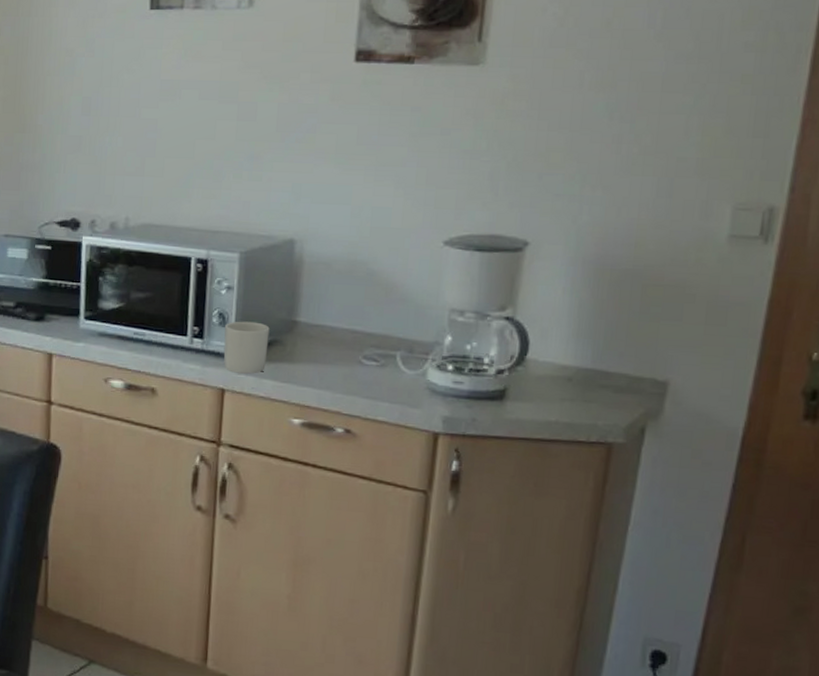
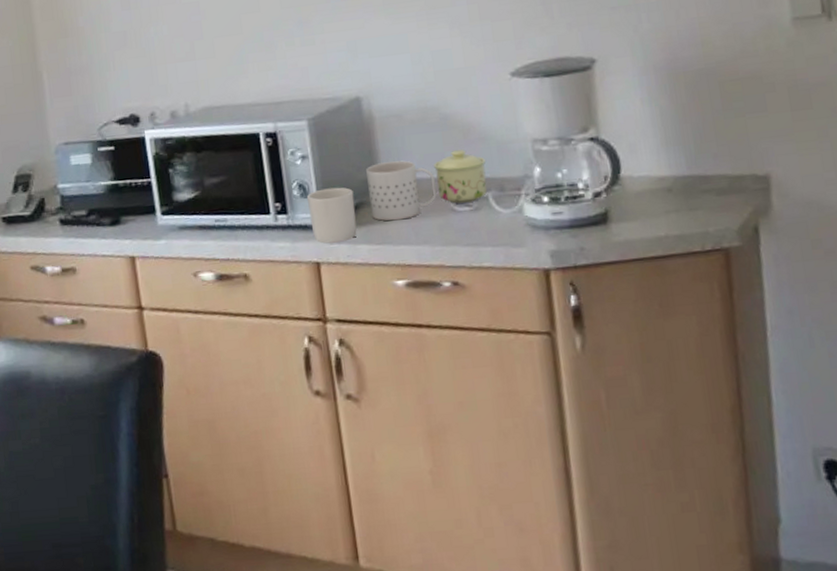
mug: none [283,306,349,363] -> present [365,160,437,221]
sugar bowl: none [350,305,402,358] -> present [434,149,488,204]

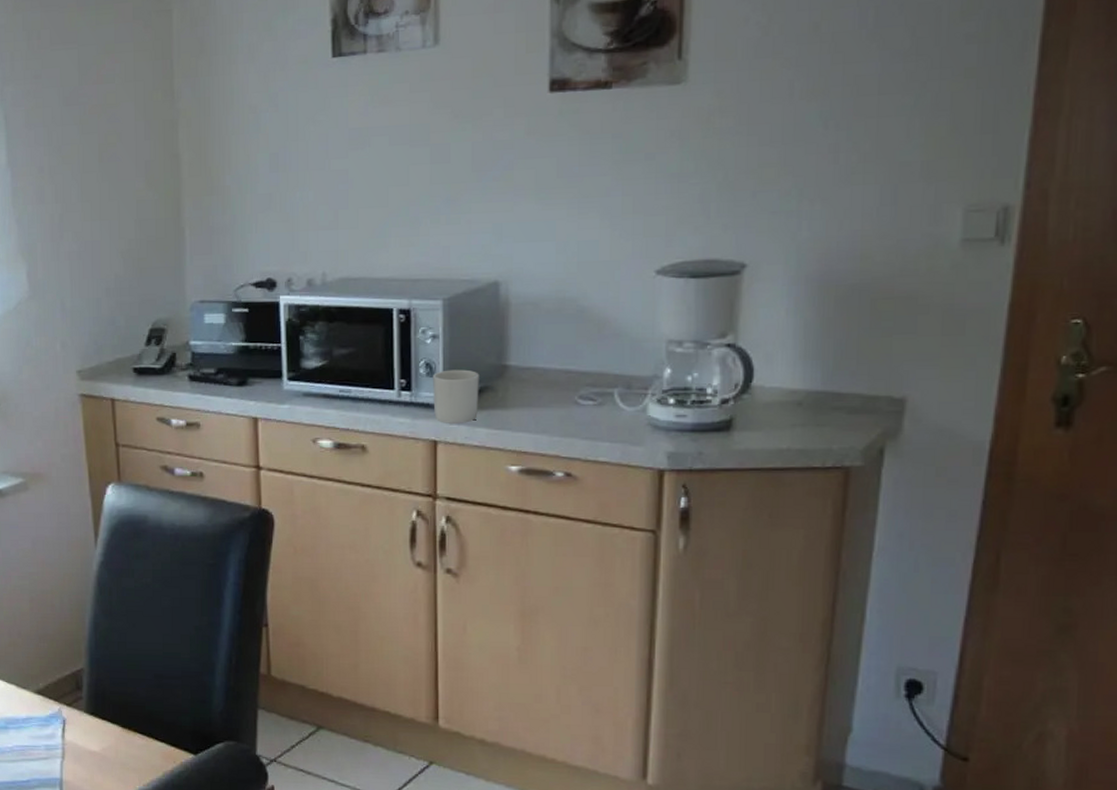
mug: present [365,160,437,221] -> none [494,349,562,408]
sugar bowl: present [434,149,488,204] -> none [564,343,618,397]

